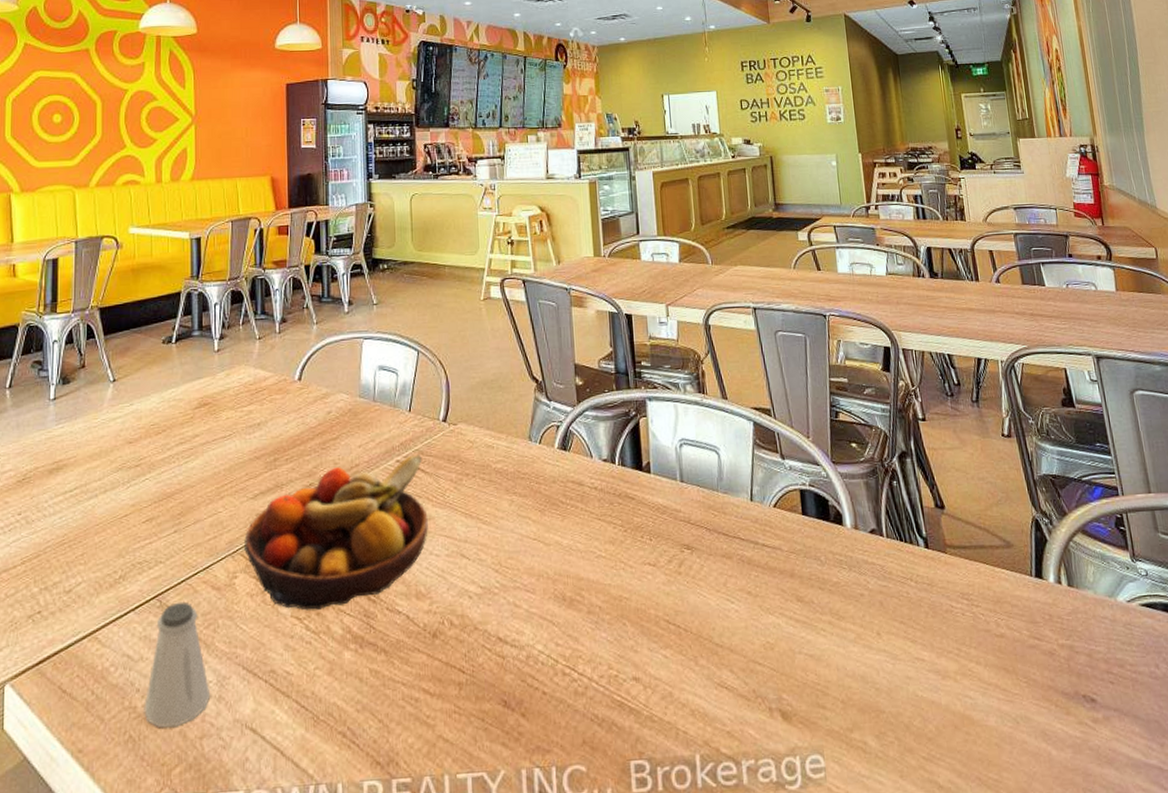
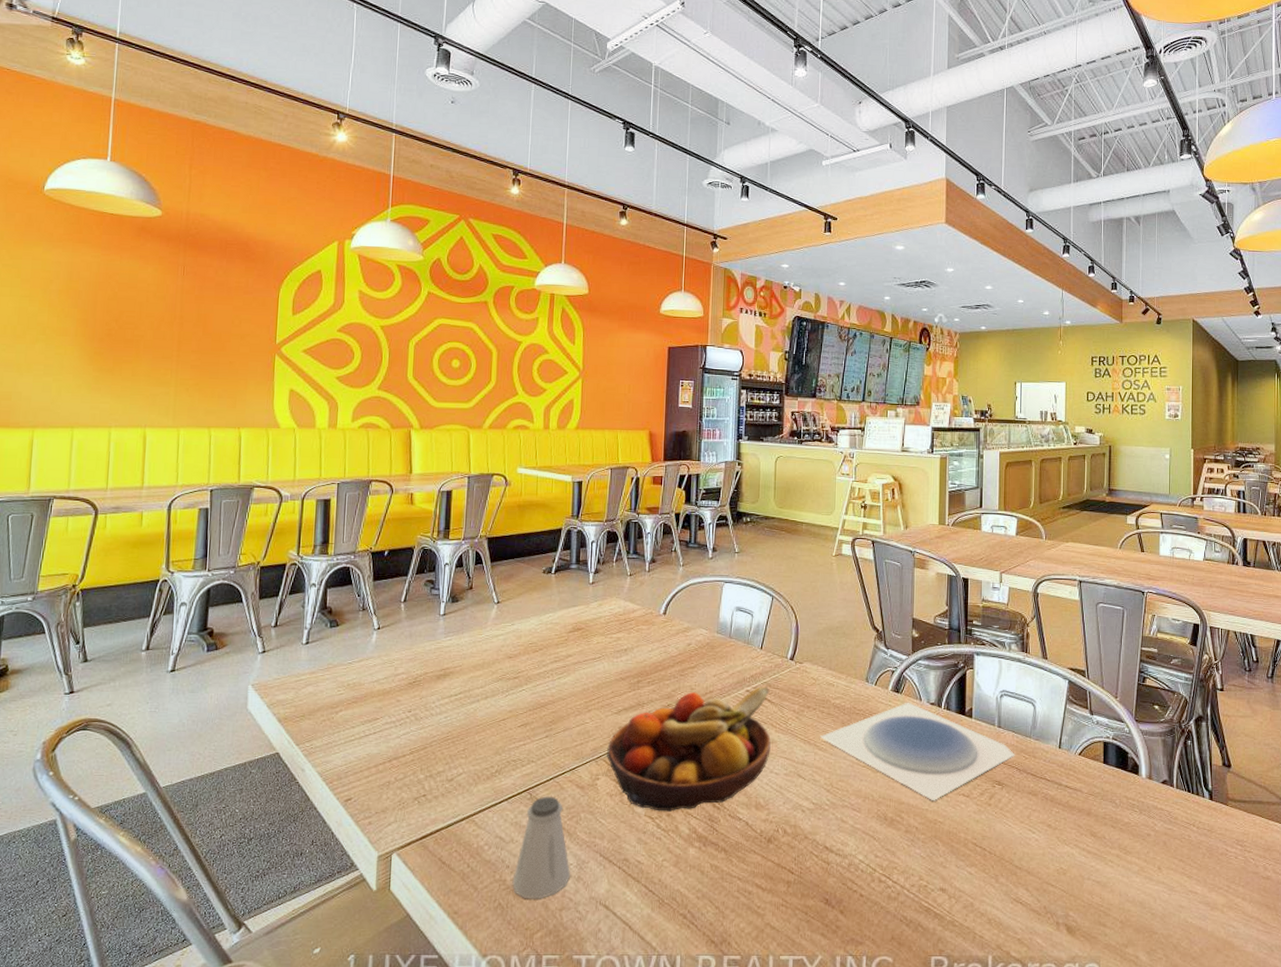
plate: none [482,460,703,574] -> present [819,702,1015,801]

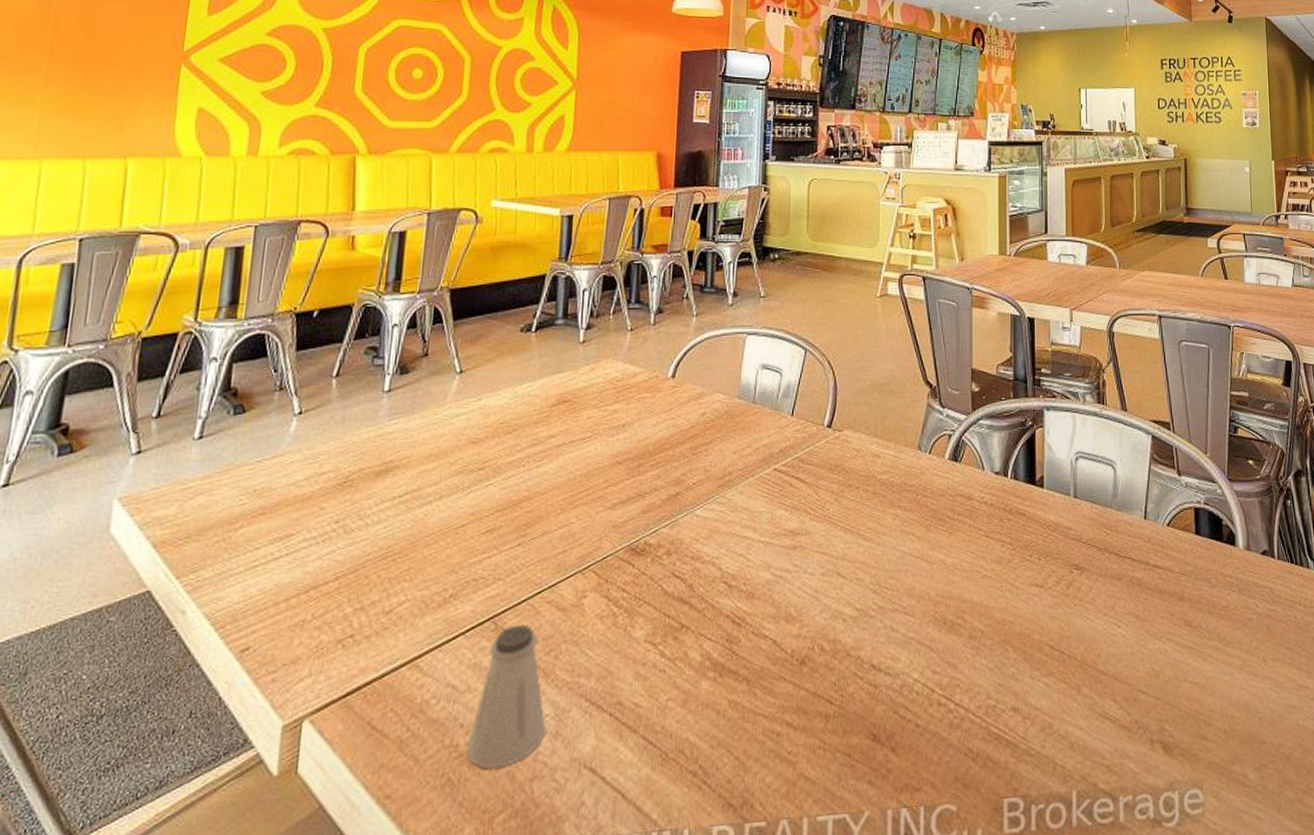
fruit bowl: present [607,686,771,812] -> none [597,463,804,635]
plate: present [819,702,1015,801] -> none [863,472,1095,596]

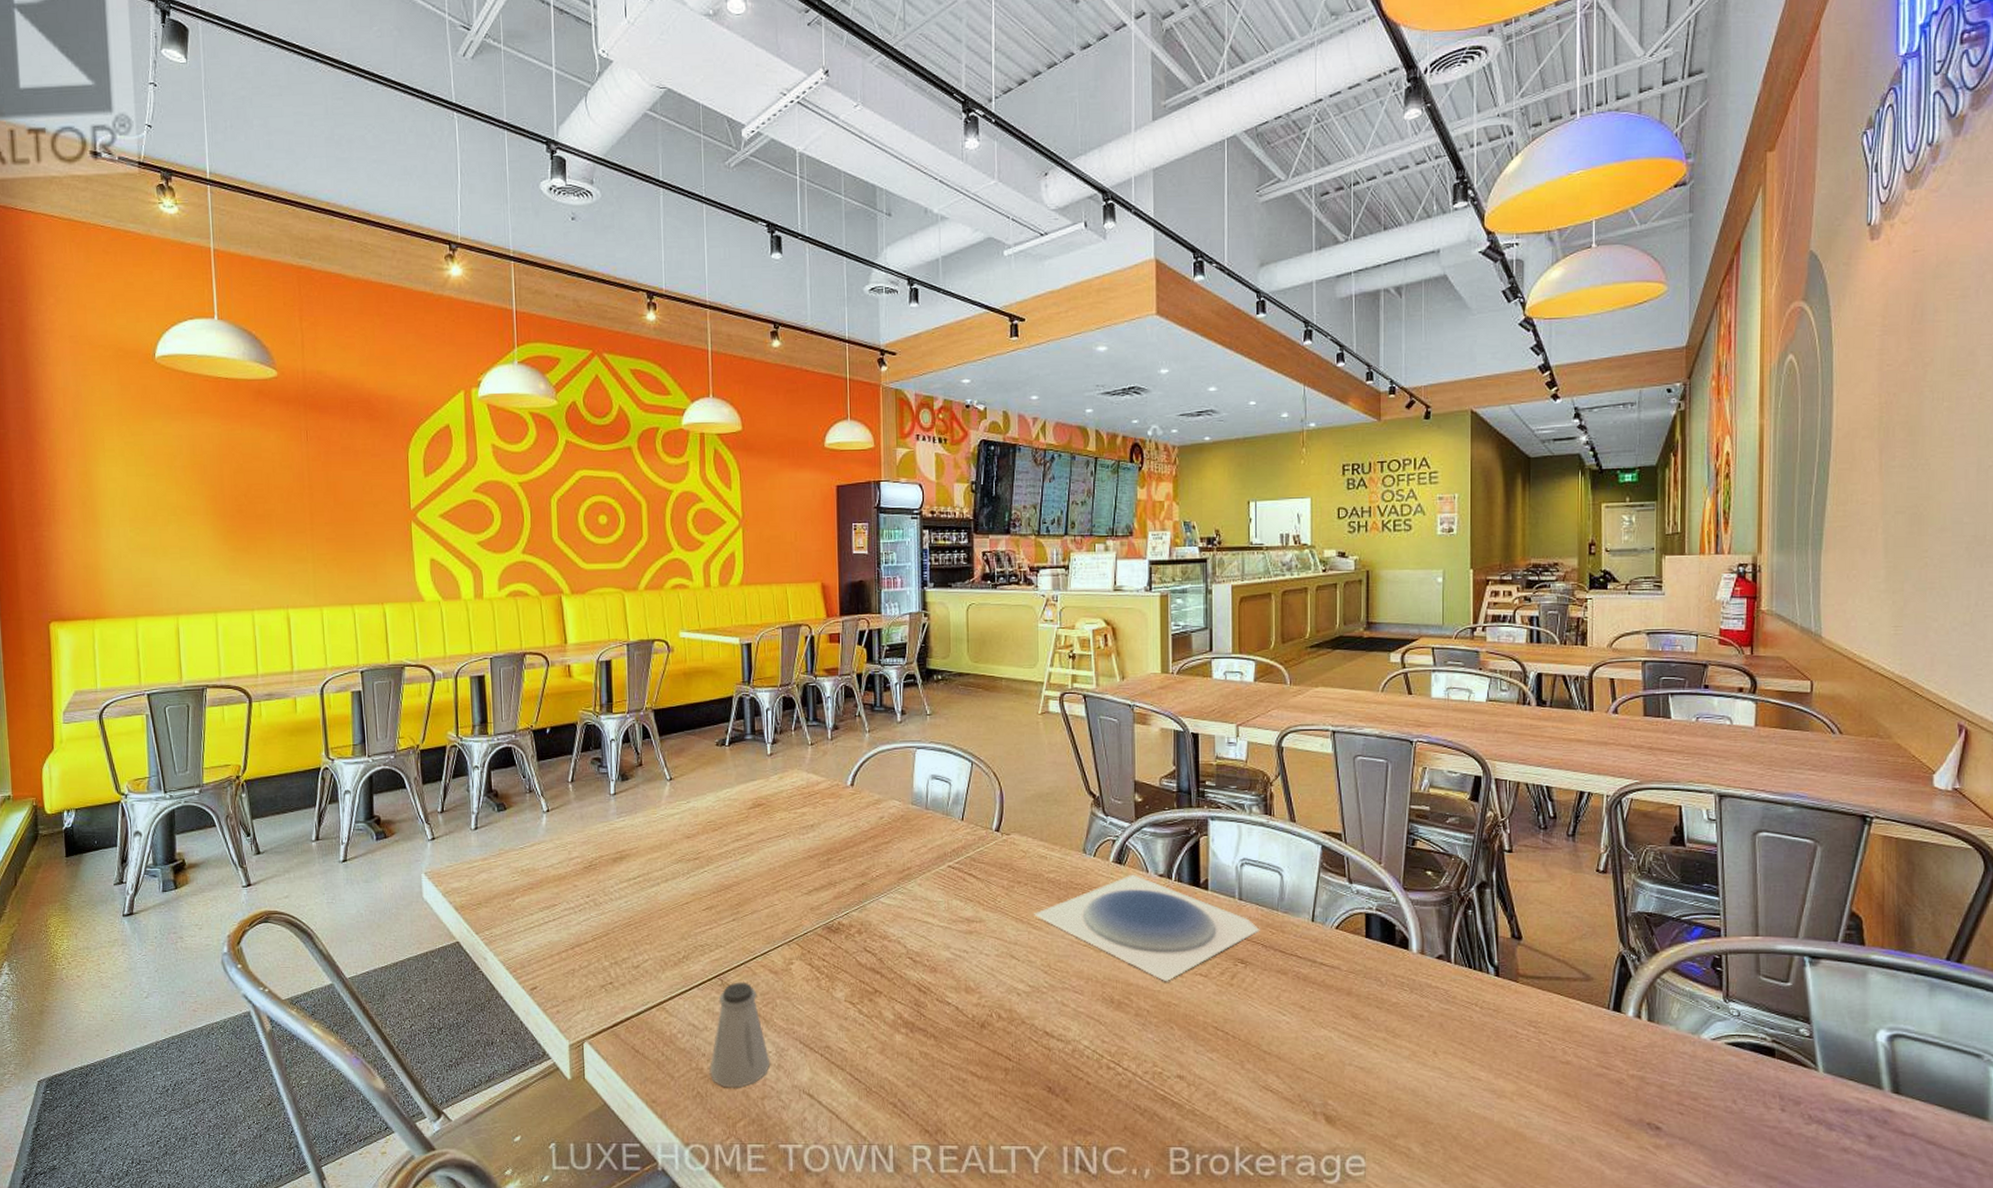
plate: none [863,472,1095,596] -> present [1033,874,1260,982]

